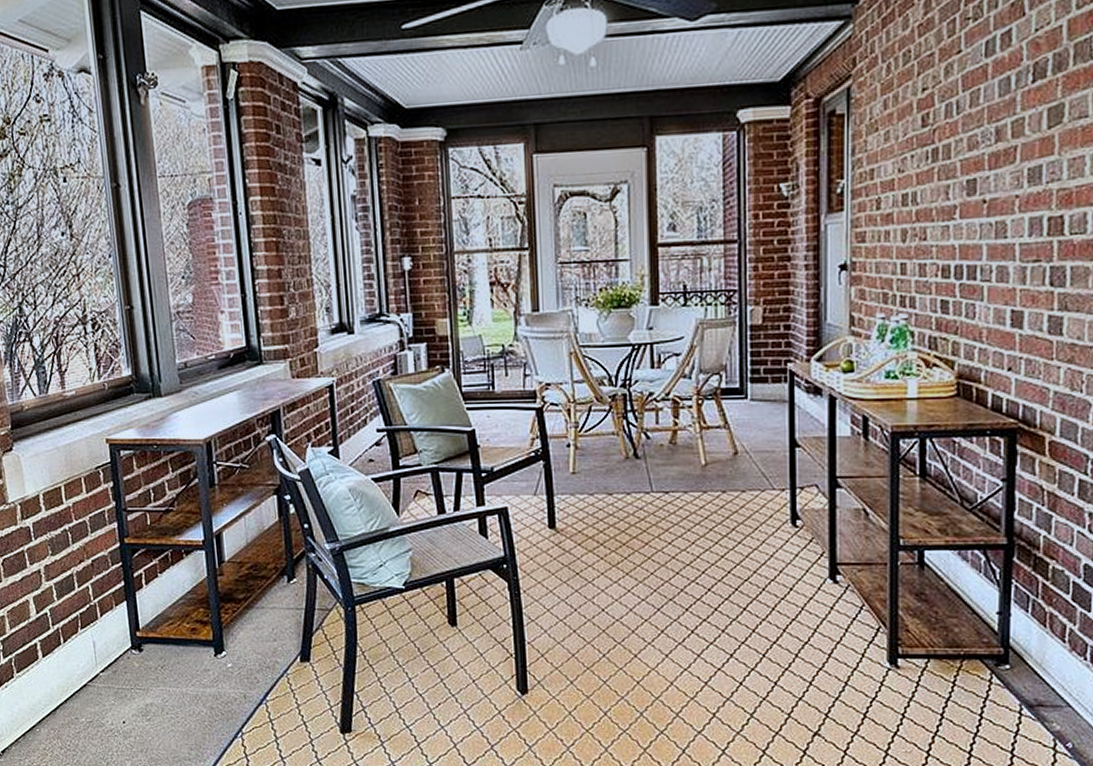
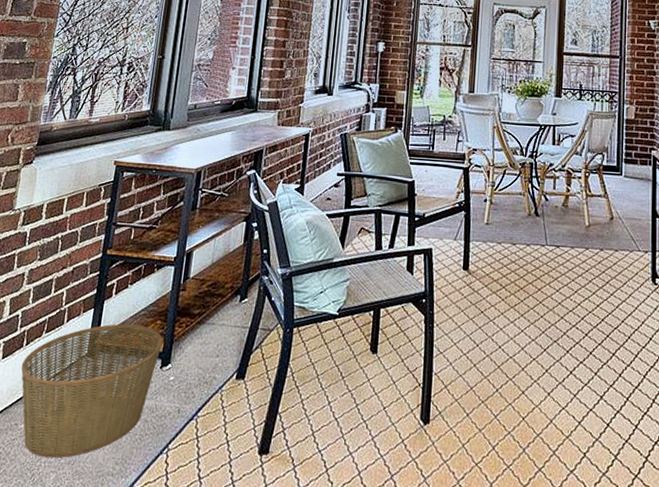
basket: none [65,614,211,747] -> present [21,323,163,458]

